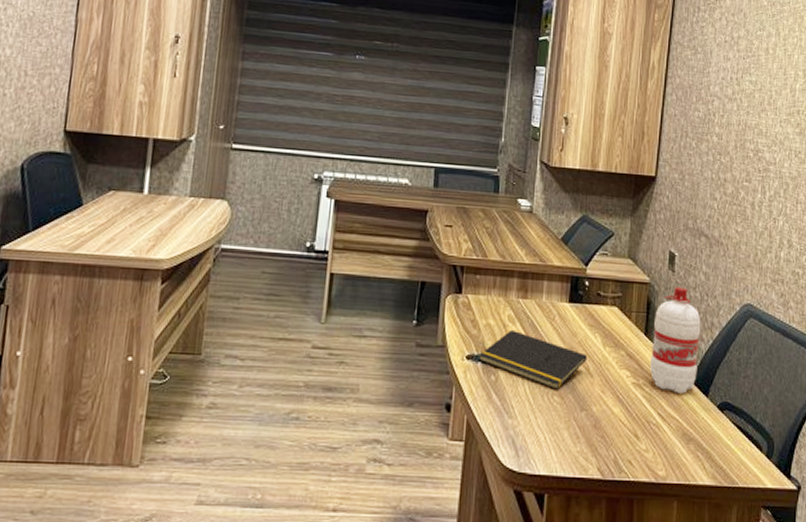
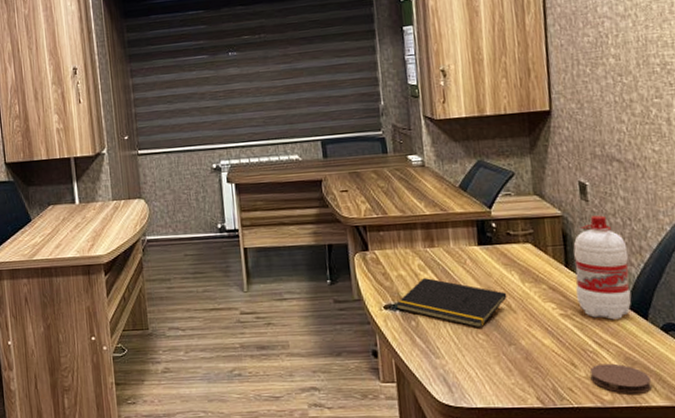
coaster: none [649,437,703,471] -> present [590,363,652,394]

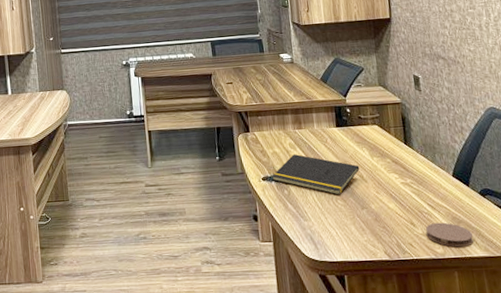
water bottle: present [573,215,632,320] -> none [410,102,456,187]

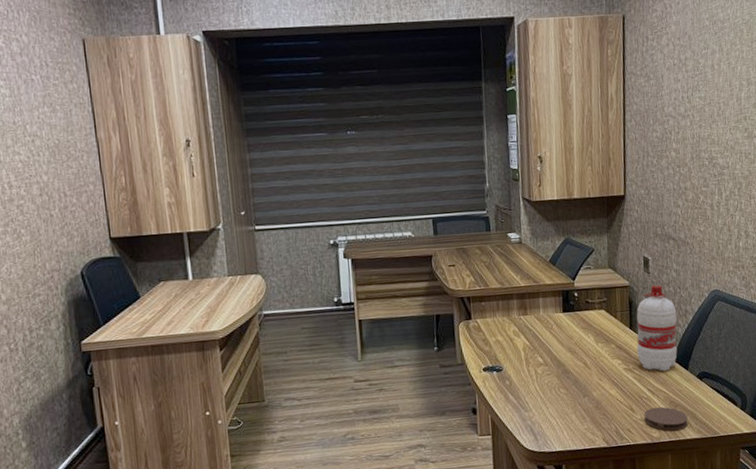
notepad: present [272,153,360,195] -> none [493,341,584,384]
water bottle: none [410,102,456,187] -> present [636,285,677,371]

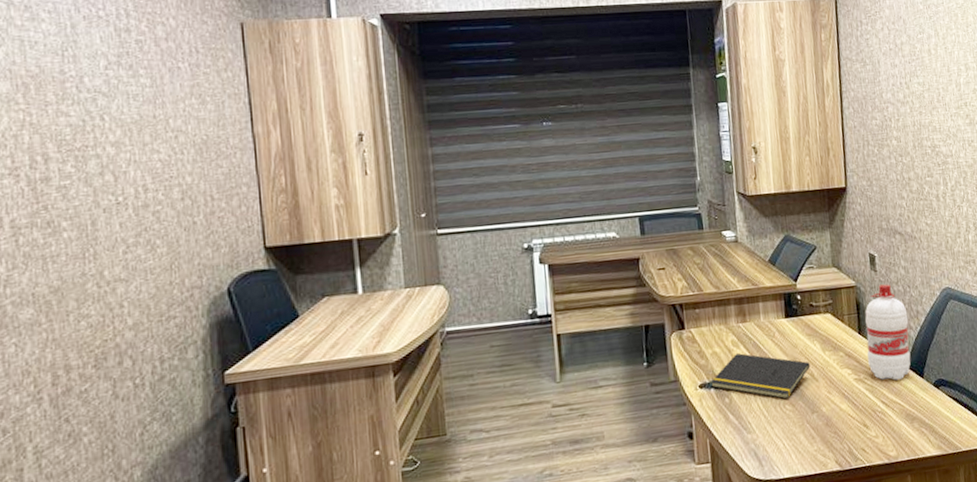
notepad: none [493,341,584,384] -> present [711,352,811,400]
coaster: present [644,406,688,431] -> none [879,420,927,448]

